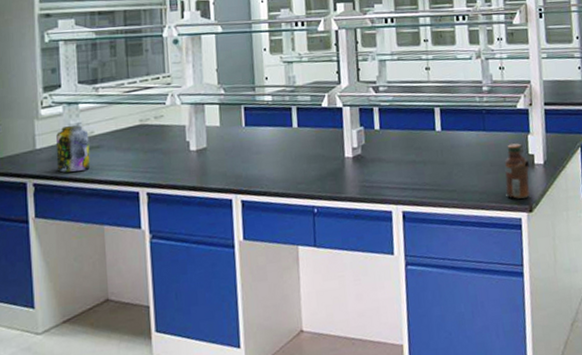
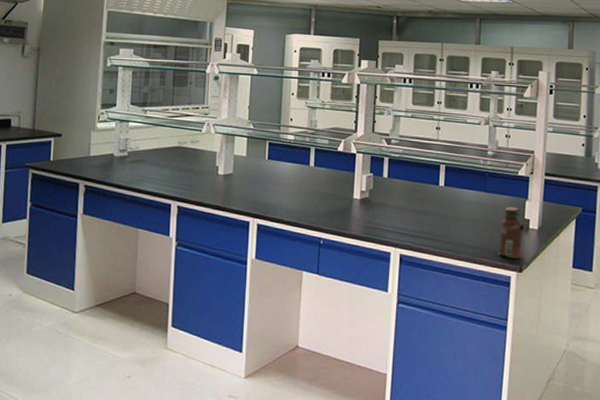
jar: present [55,125,91,173] -> none [105,140,135,179]

